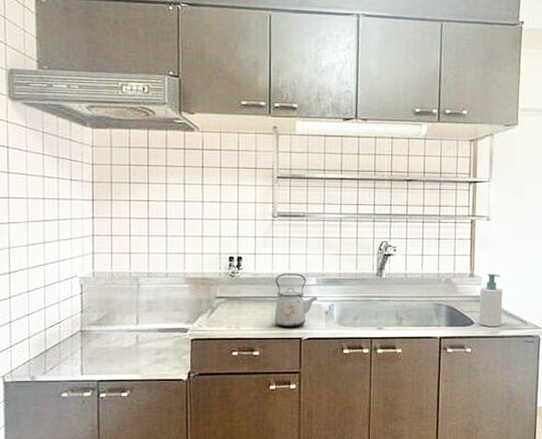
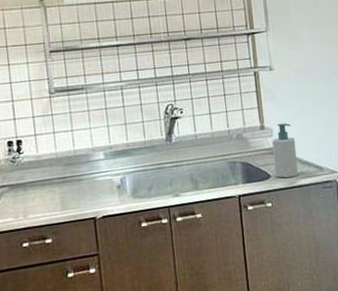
kettle: present [274,273,317,327] -> none [60,149,107,209]

